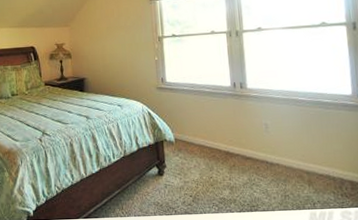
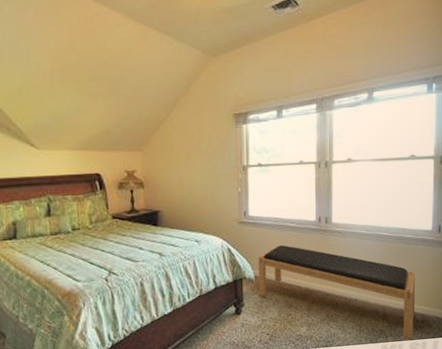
bench: none [177,109,344,208] -> present [258,245,416,340]

